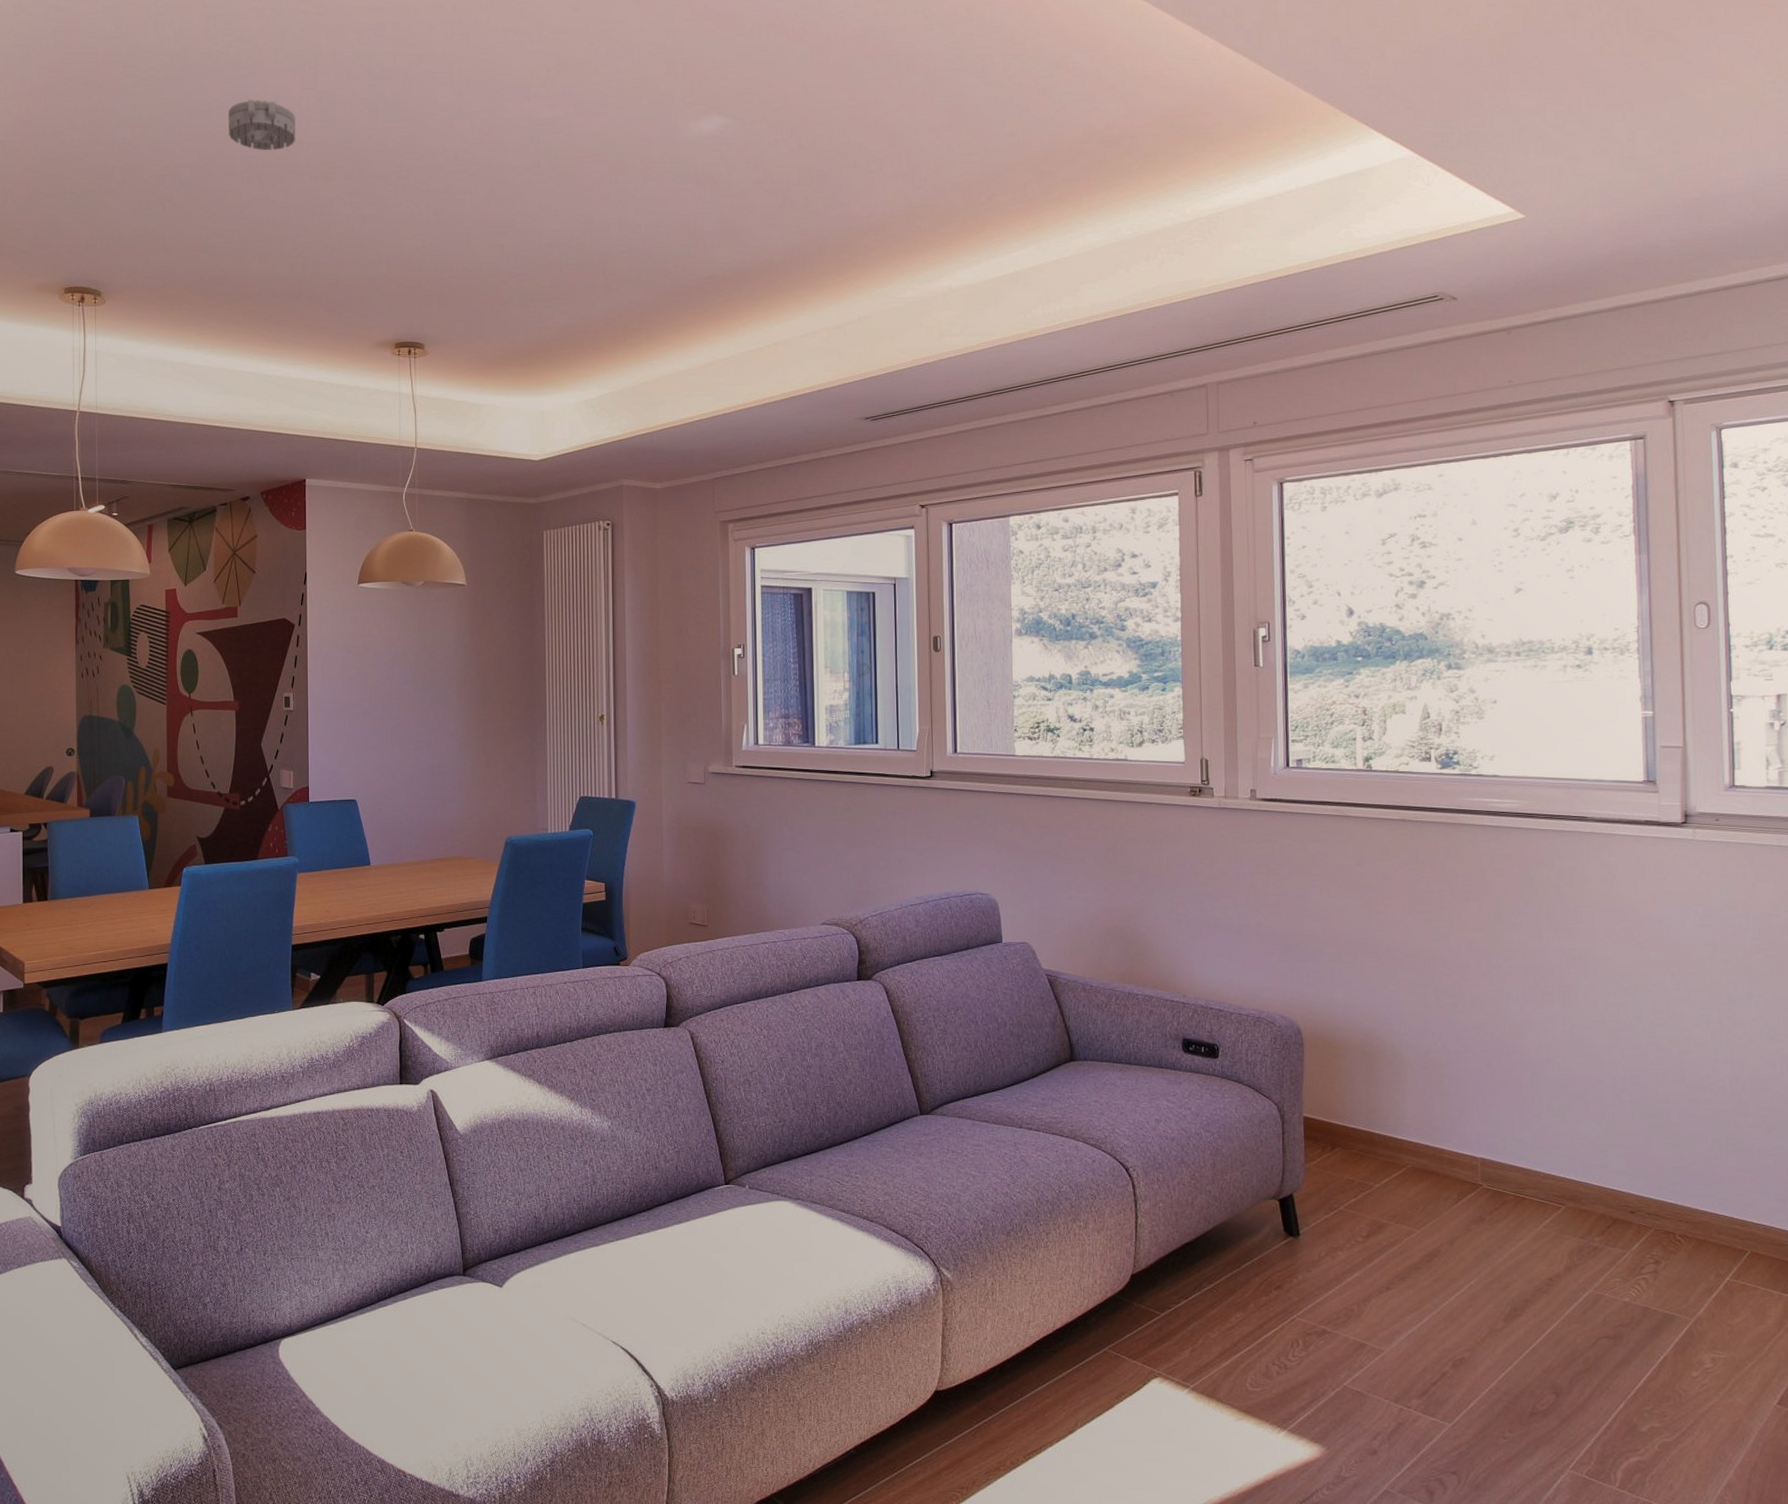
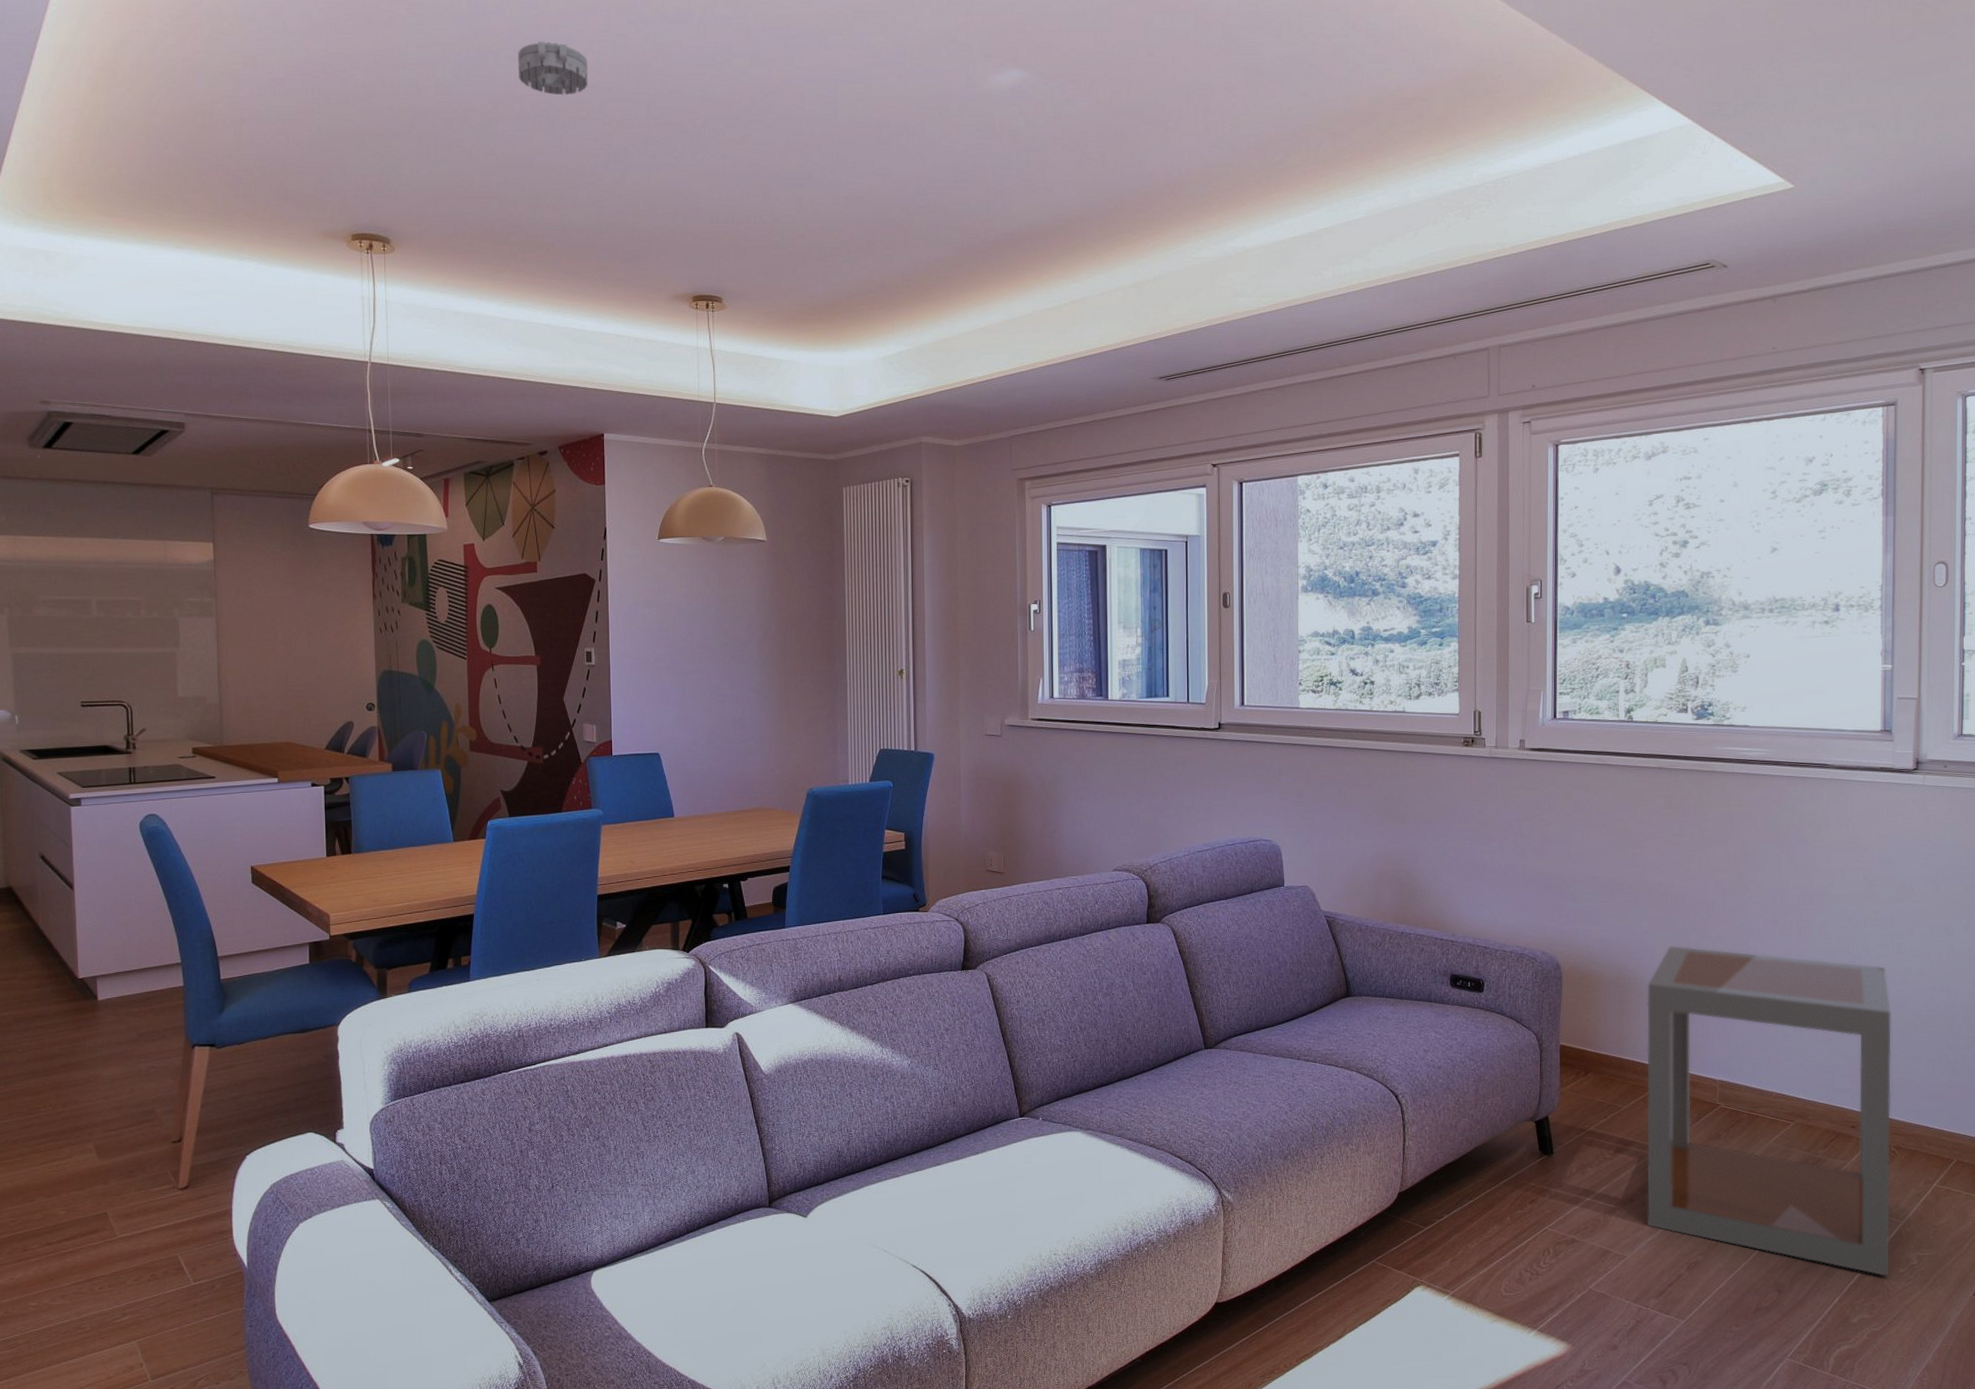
side table: none [1397,1010,1681,1381] -> present [1646,945,1892,1277]

